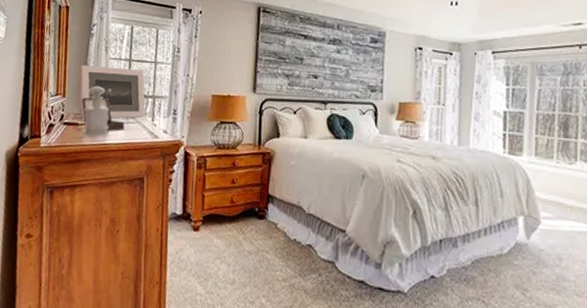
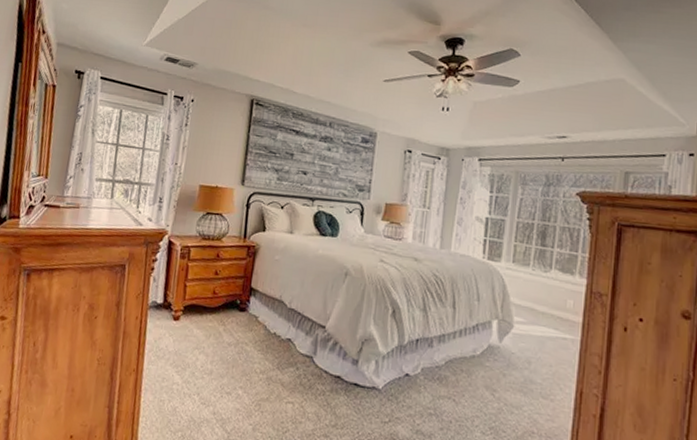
picture frame: present [79,64,146,119] -> none [62,146,131,205]
jewelry box: present [81,97,125,132] -> none [64,180,109,217]
perfume bottle: present [82,86,110,137] -> none [63,169,94,221]

